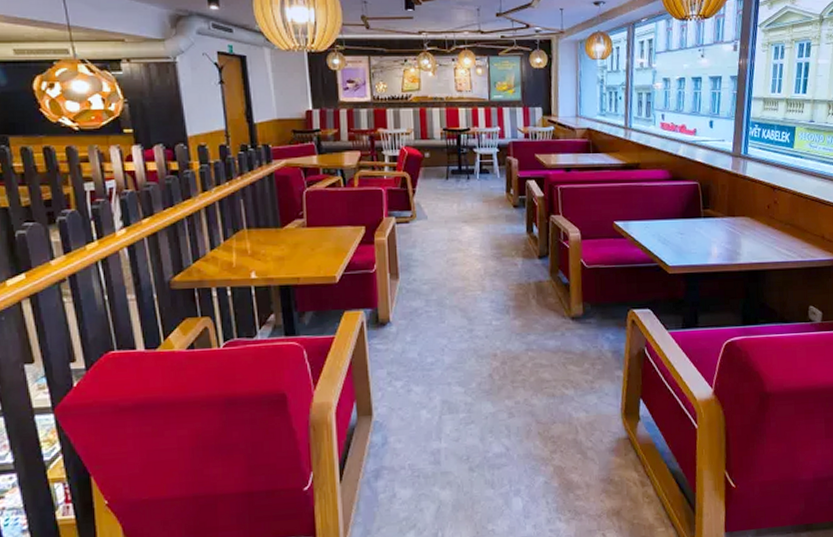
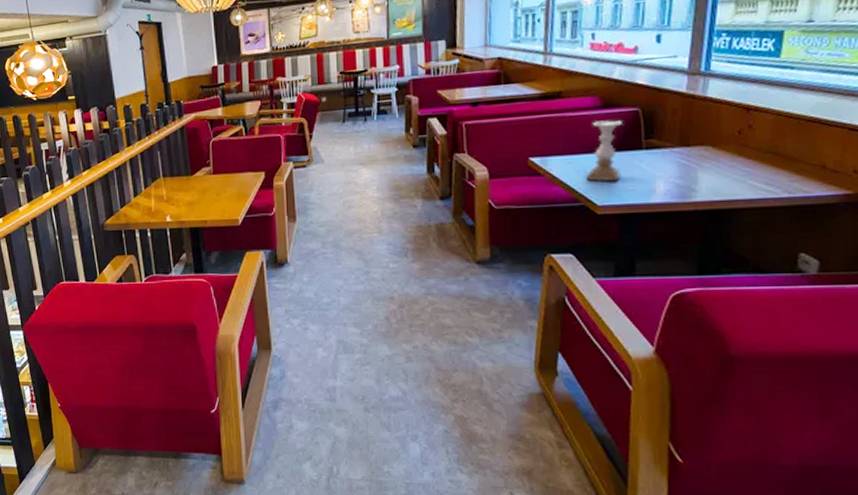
candle holder: none [659,191,686,245] -> present [585,120,622,182]

